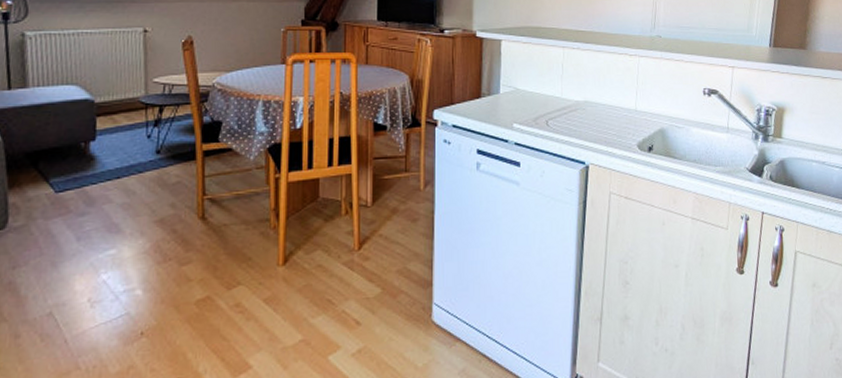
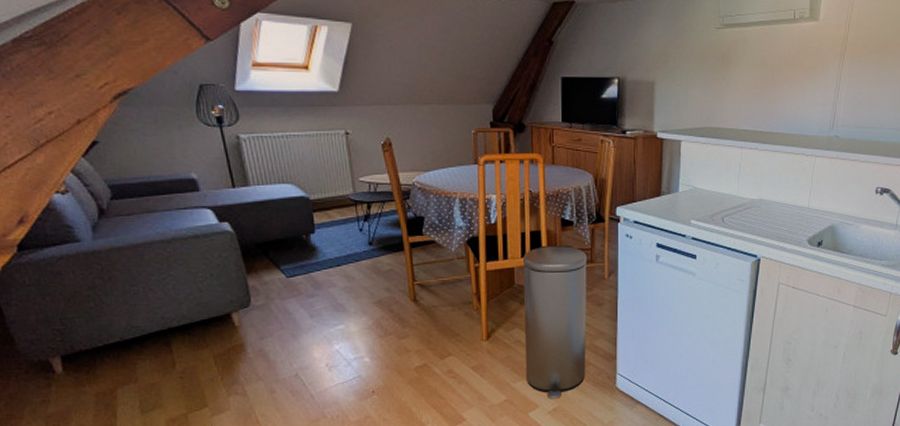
pedal bin: none [326,152,401,338] -> present [523,245,587,399]

